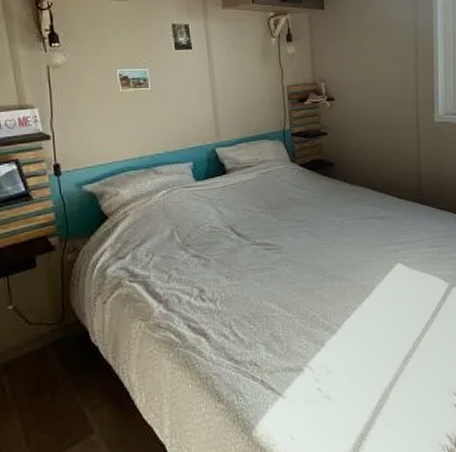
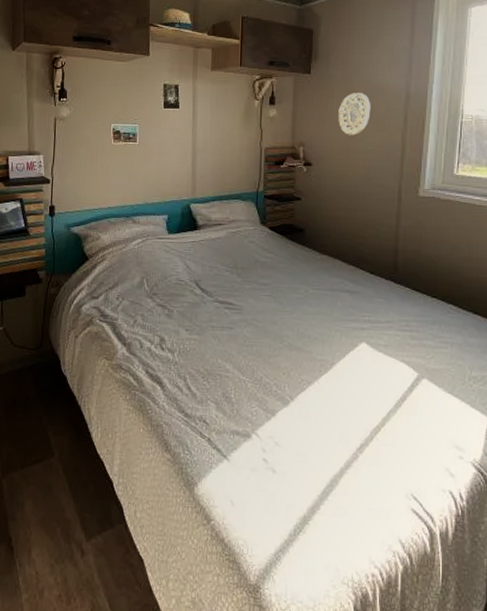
decorative plate: none [354,27,385,69] -> present [338,93,371,135]

